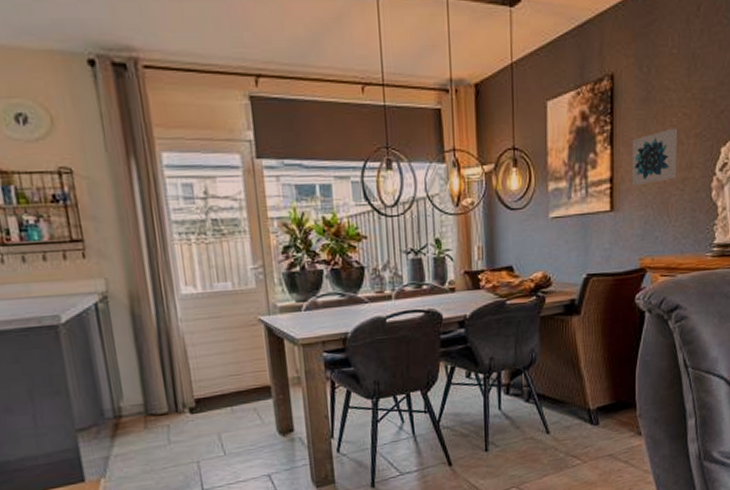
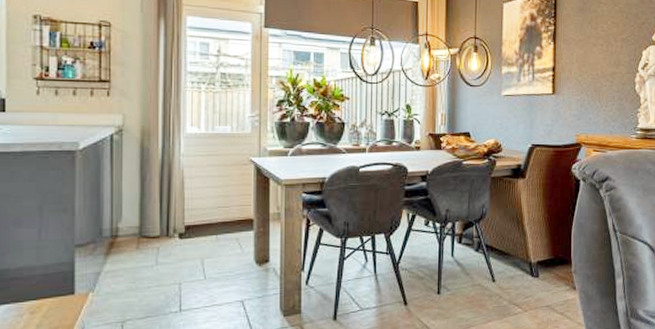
wall art: present [632,128,678,186] -> none [571,32,608,76]

